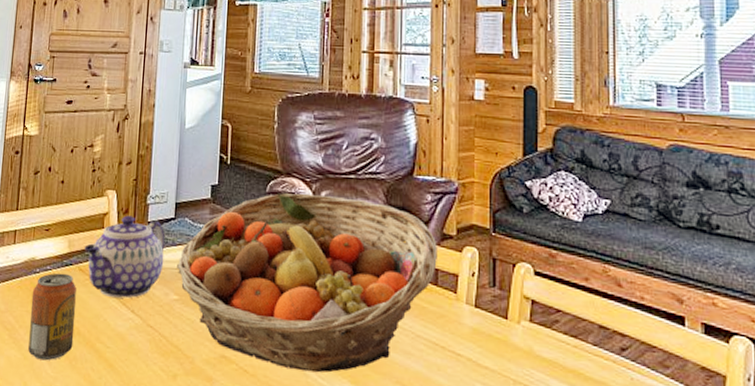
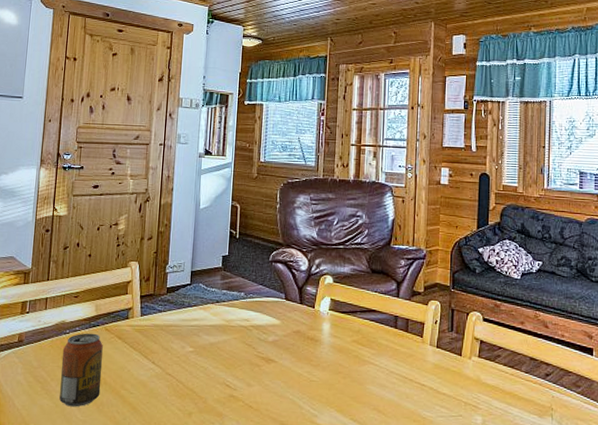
teapot: present [84,215,166,299] -> none [110,282,182,352]
fruit basket: present [177,193,437,373] -> none [192,261,408,405]

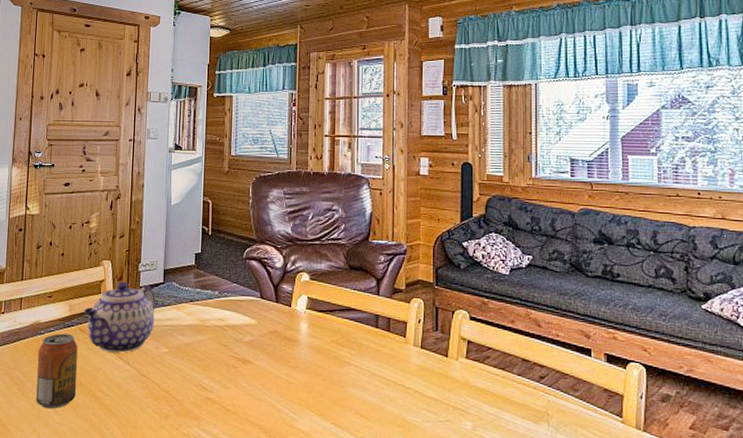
teapot: none [110,282,182,352] -> present [84,282,156,353]

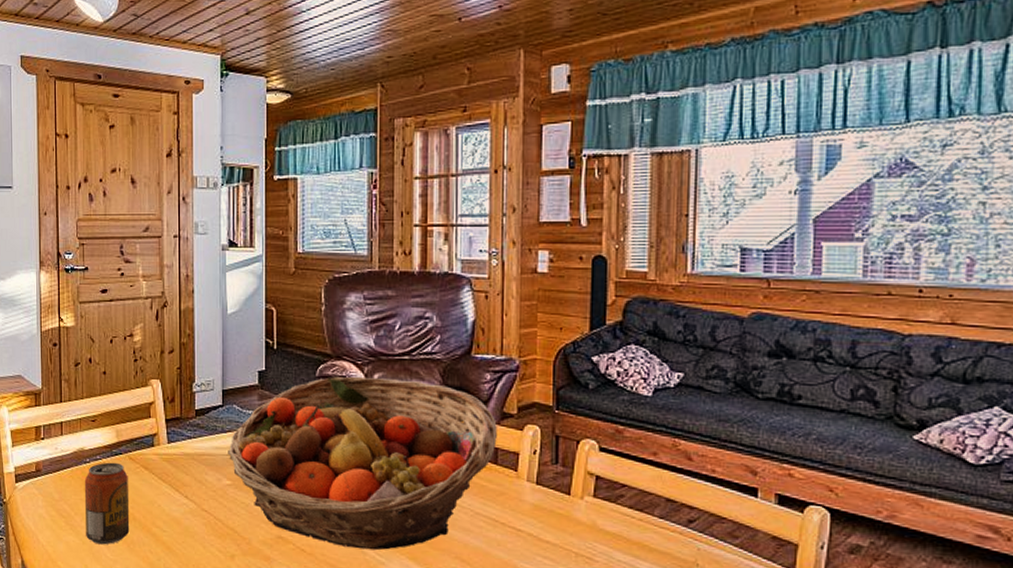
teapot: present [84,282,156,353] -> none [133,404,214,485]
fruit basket: none [166,258,389,408] -> present [228,376,497,551]

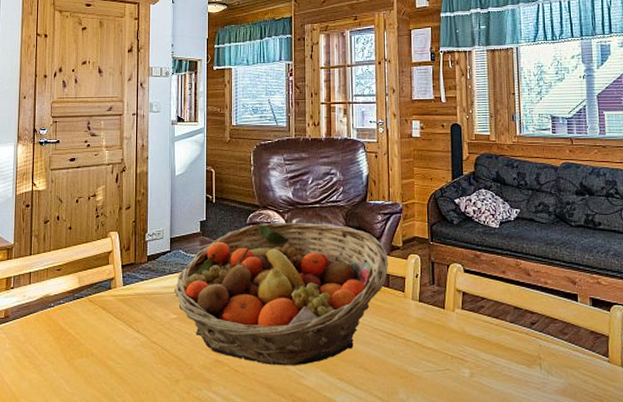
beverage can: present [84,462,130,545] -> none [48,305,88,380]

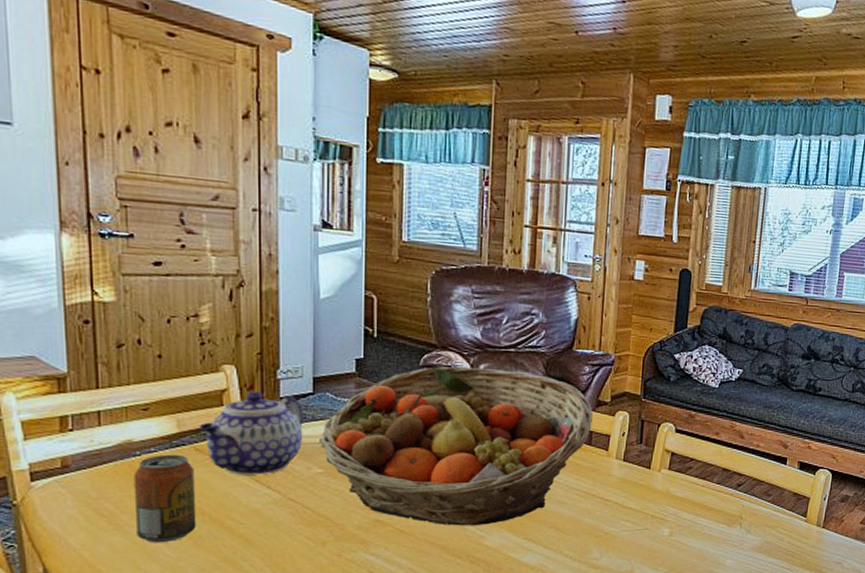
beverage can: none [48,305,88,380] -> present [133,454,197,543]
teapot: none [93,252,163,321] -> present [200,391,303,475]

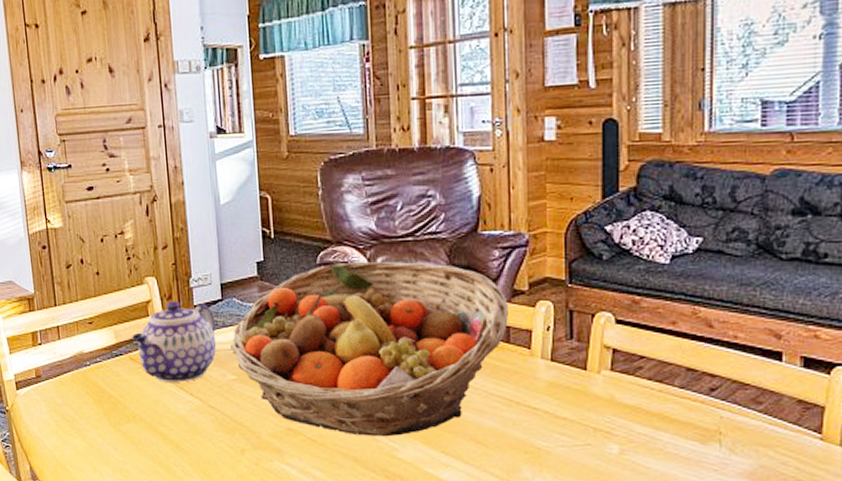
beverage can: present [133,454,197,543] -> none [86,364,137,447]

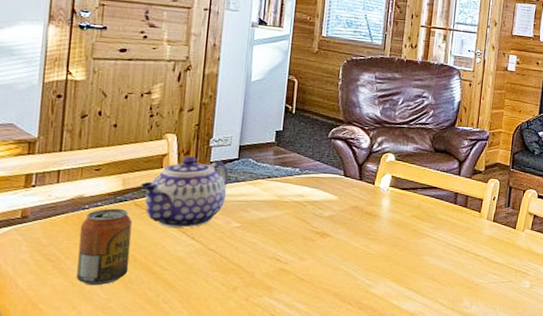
beverage can: none [86,364,137,447] -> present [77,208,132,286]
fruit basket: present [230,261,508,437] -> none [239,138,469,276]

